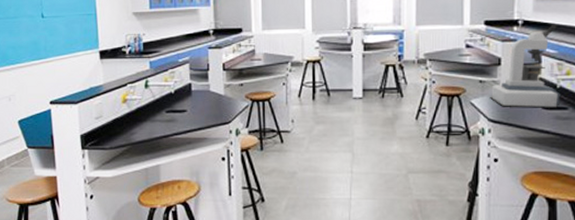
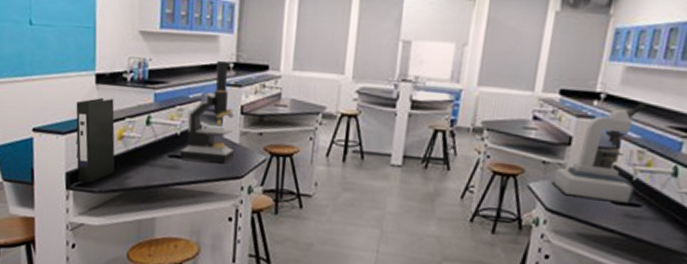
binder: none [85,69,121,142] -> present [76,98,115,183]
microscope: none [176,28,220,114] -> present [180,60,234,164]

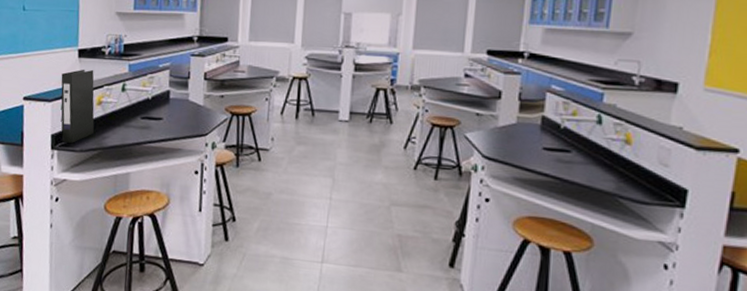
microscope: present [180,60,234,164] -> none [151,34,199,123]
microscope: present [552,104,646,204] -> none [486,60,566,150]

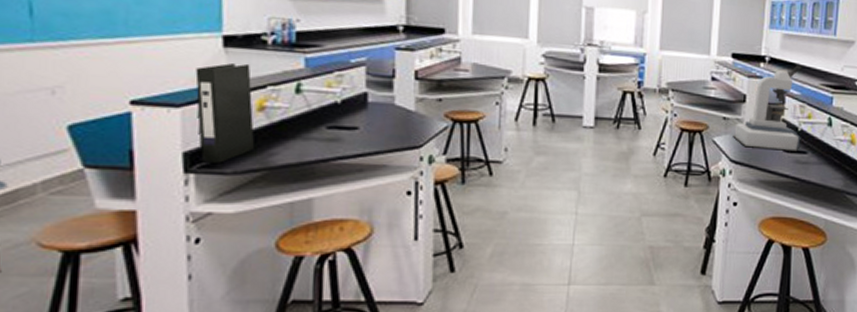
microscope: none [486,60,566,150] -> present [733,65,802,151]

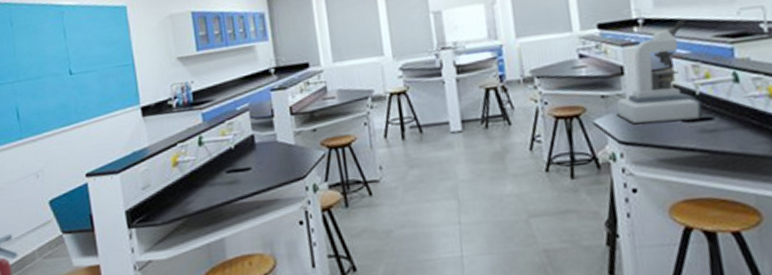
binder: present [195,63,254,163] -> none [126,127,174,218]

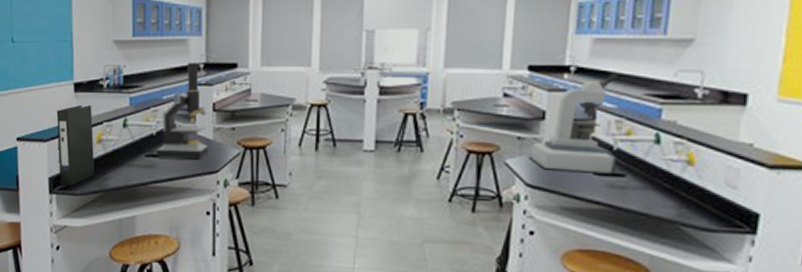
binder: none [126,127,174,218] -> present [56,104,95,186]
microscope: none [238,67,292,174] -> present [157,62,208,160]

